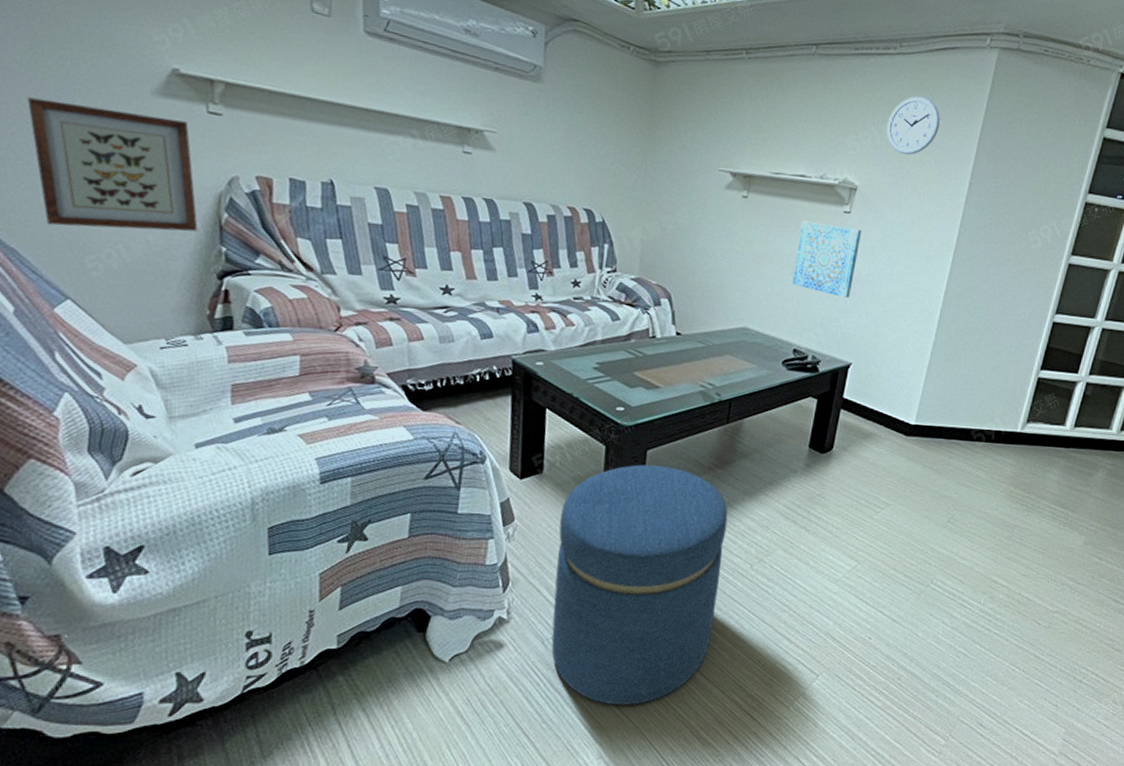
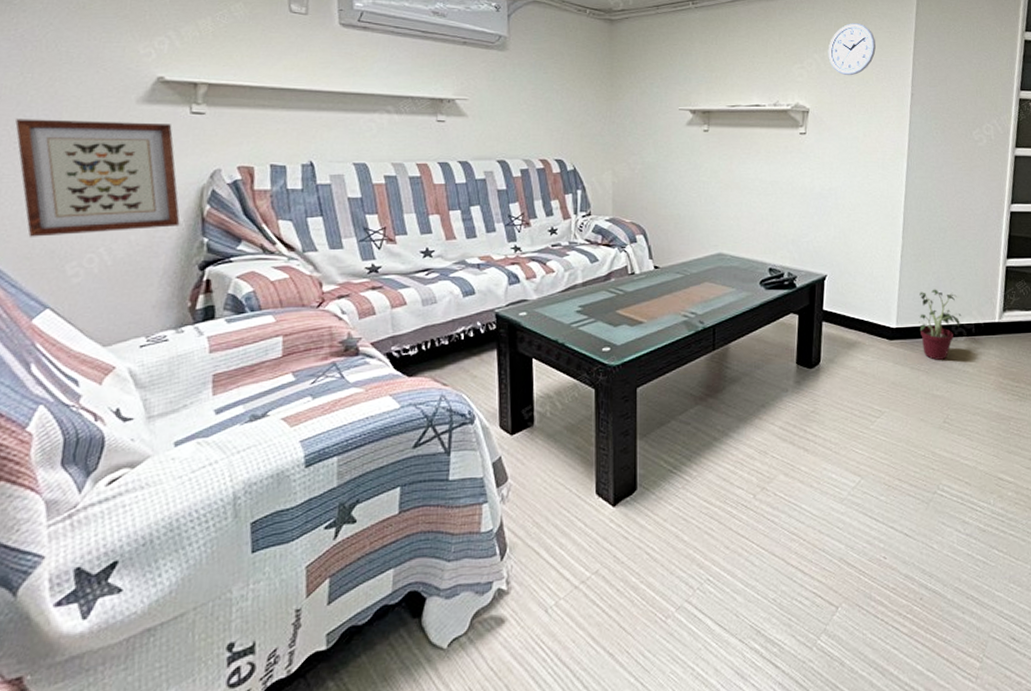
ottoman: present [551,464,728,705] -> none [554,402,725,673]
wall art: present [792,220,862,298] -> none [760,146,819,213]
potted plant: none [938,391,984,462] -> present [919,289,962,360]

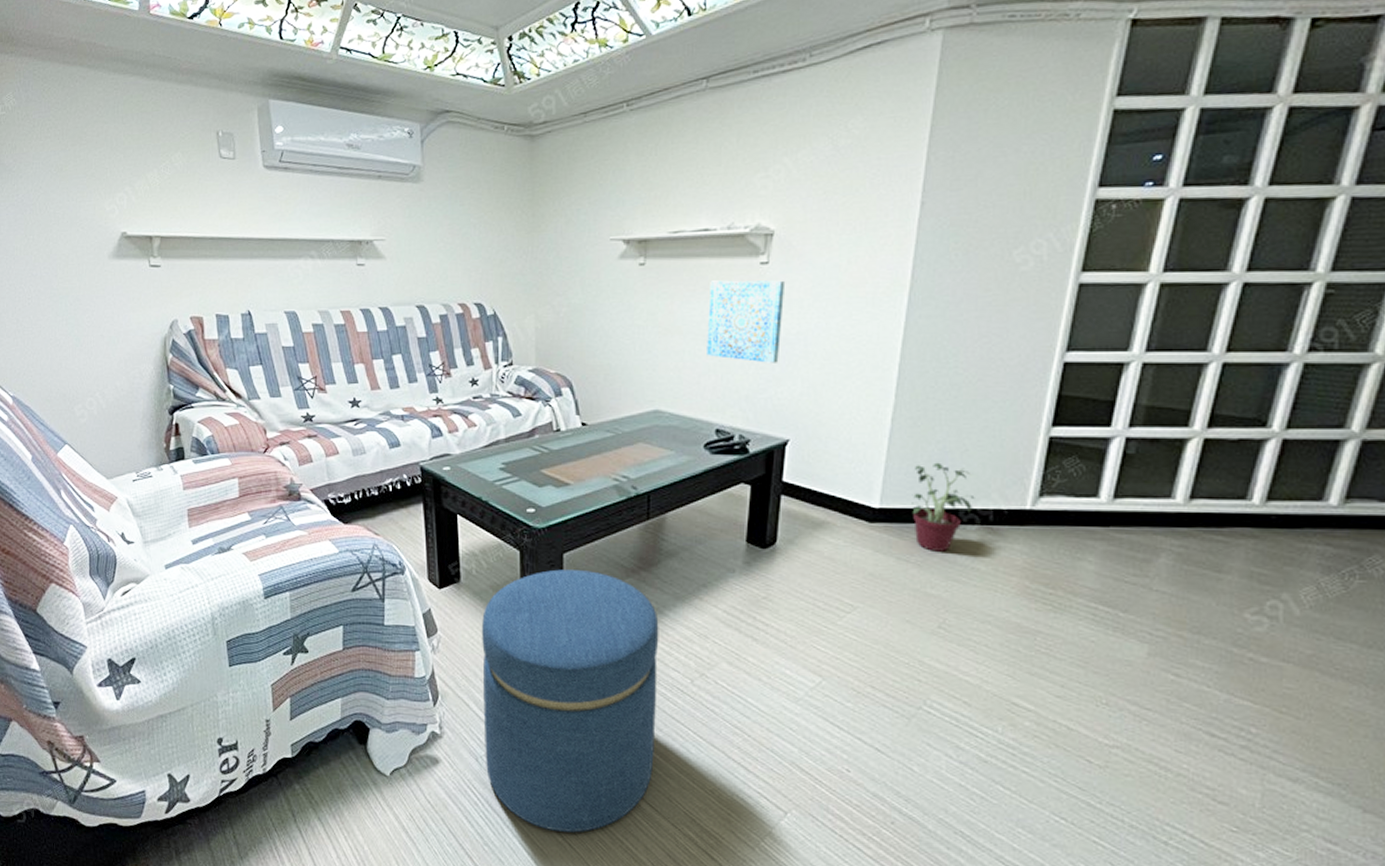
wall art: present [15,119,180,237] -> none [27,276,151,382]
ottoman: none [554,402,725,673] -> present [481,569,659,833]
wall art: none [760,146,819,213] -> present [707,280,786,363]
wall clock: present [828,23,876,76] -> none [803,109,872,184]

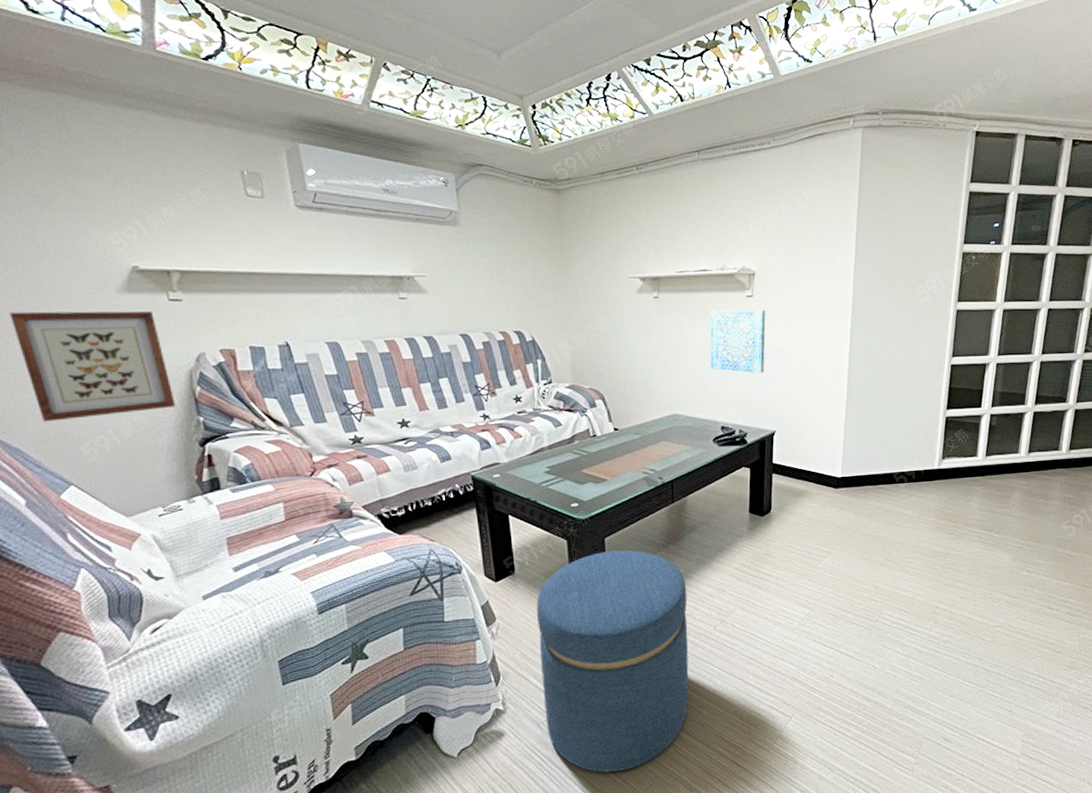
wall art: none [27,276,151,382] -> present [10,311,176,422]
potted plant: present [912,462,975,552] -> none [862,440,903,505]

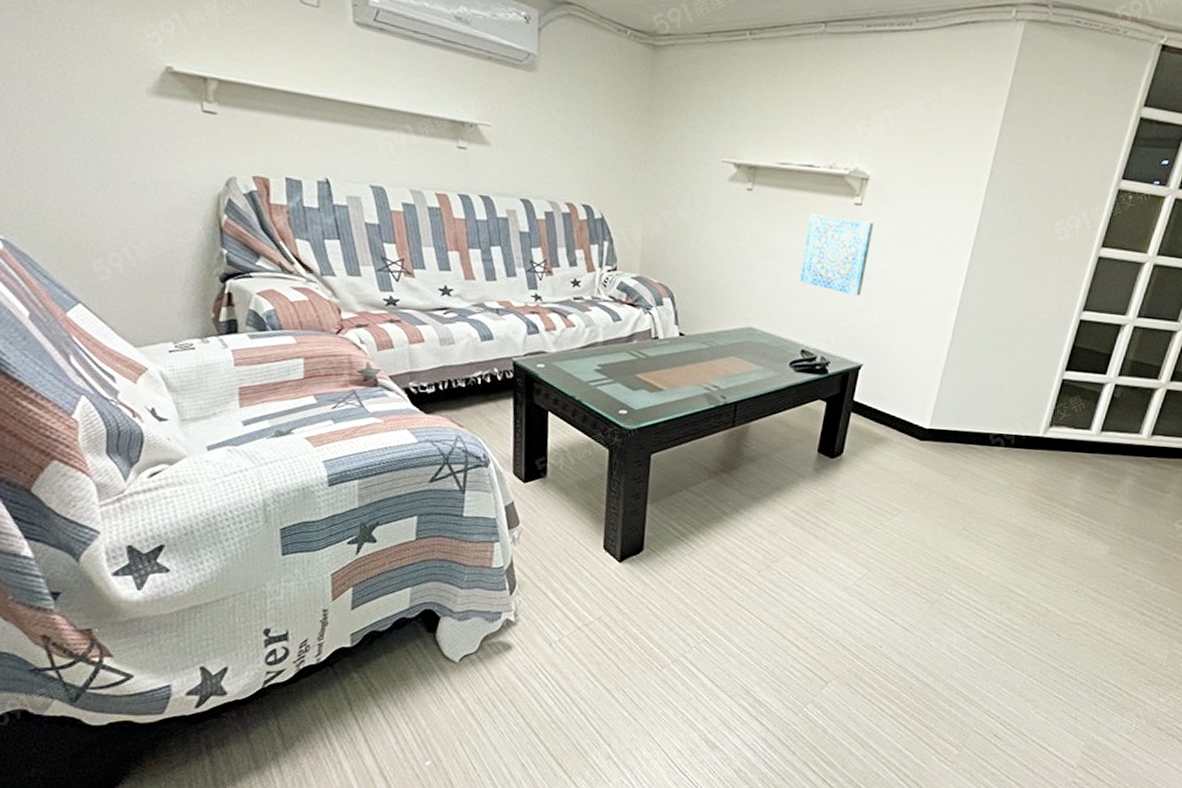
wall art: present [10,311,176,422] -> none [29,99,199,234]
ottoman: present [536,550,689,773] -> none [559,469,735,708]

